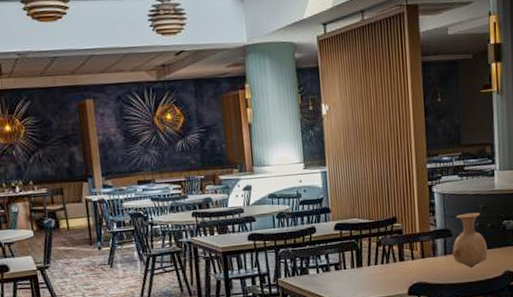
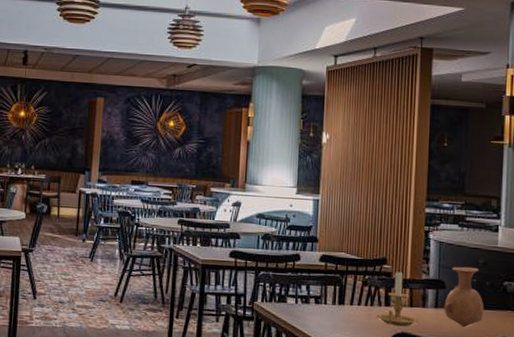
candle holder: none [391,226,432,278] -> present [375,270,420,326]

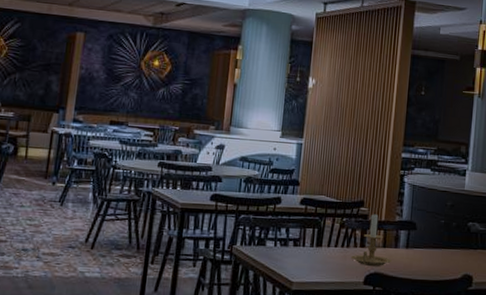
vase: present [444,267,484,327] -> none [414,208,450,265]

